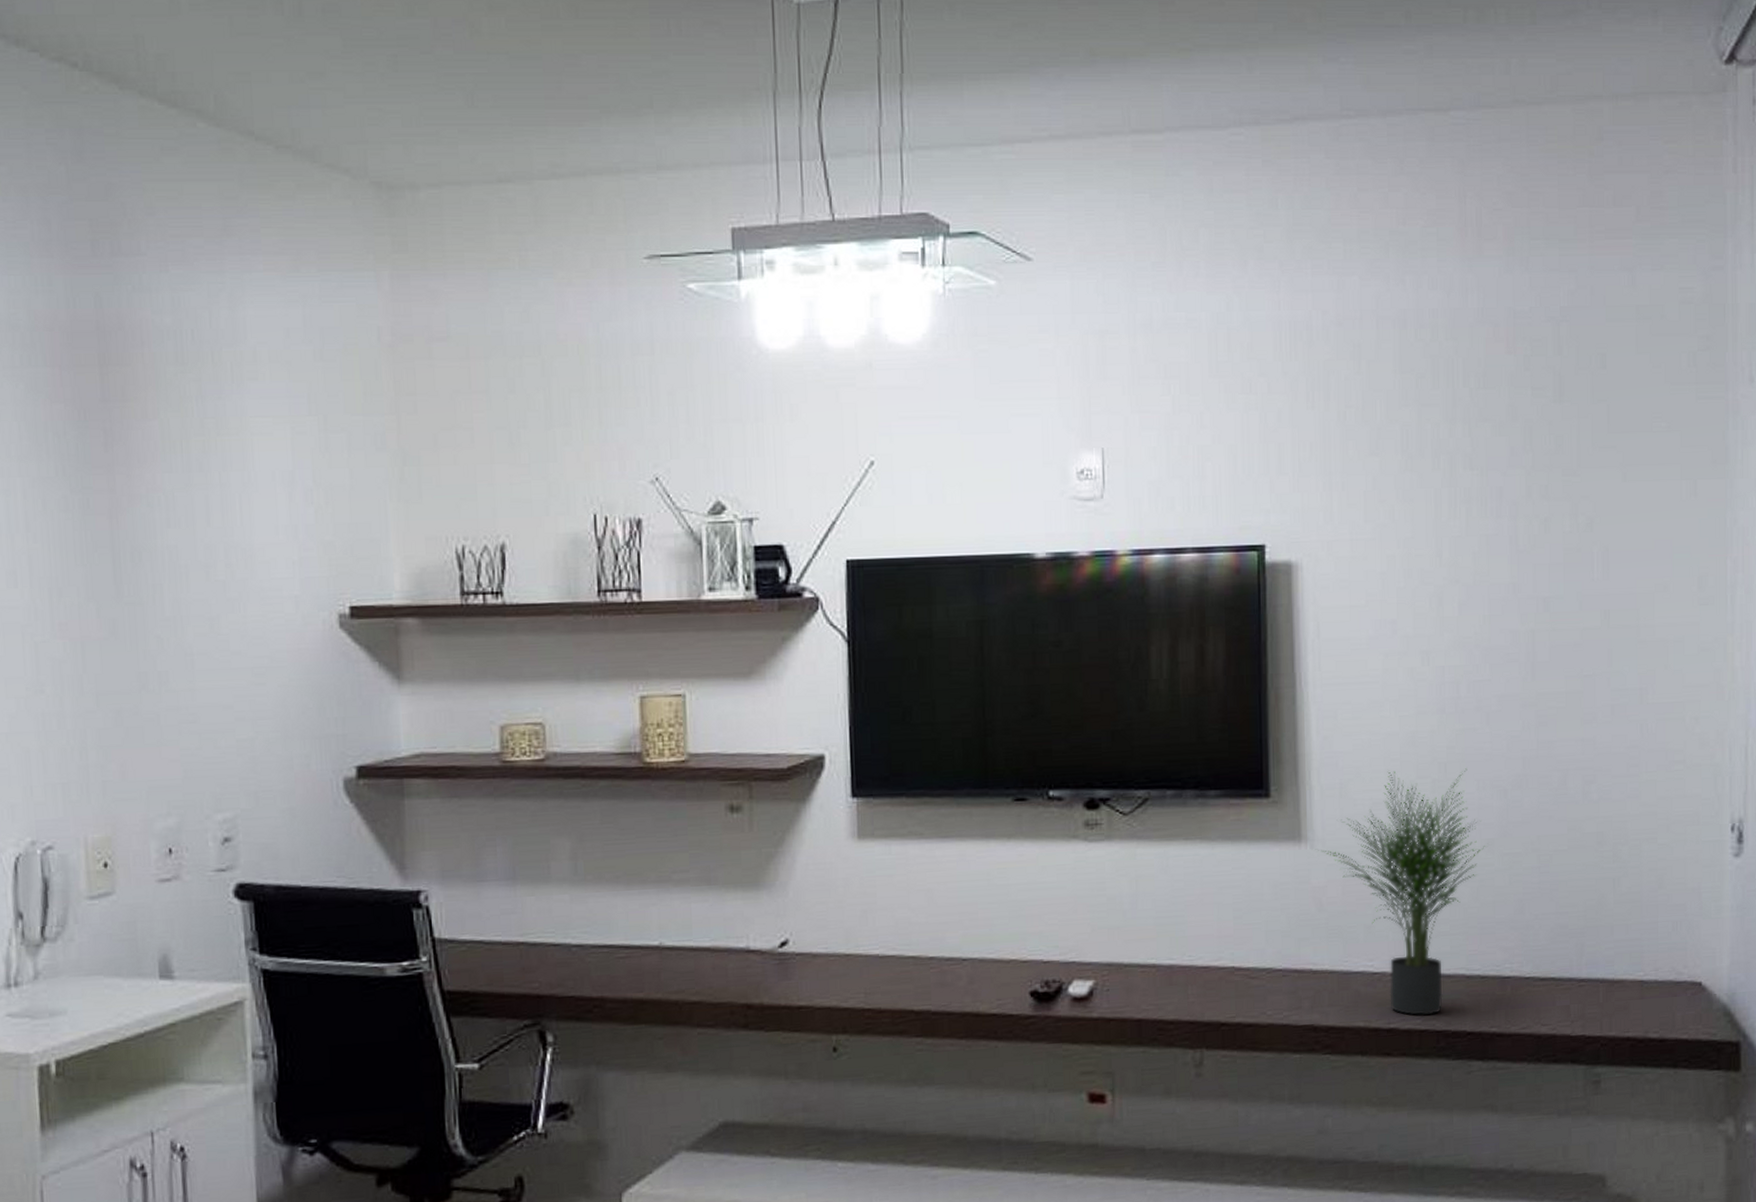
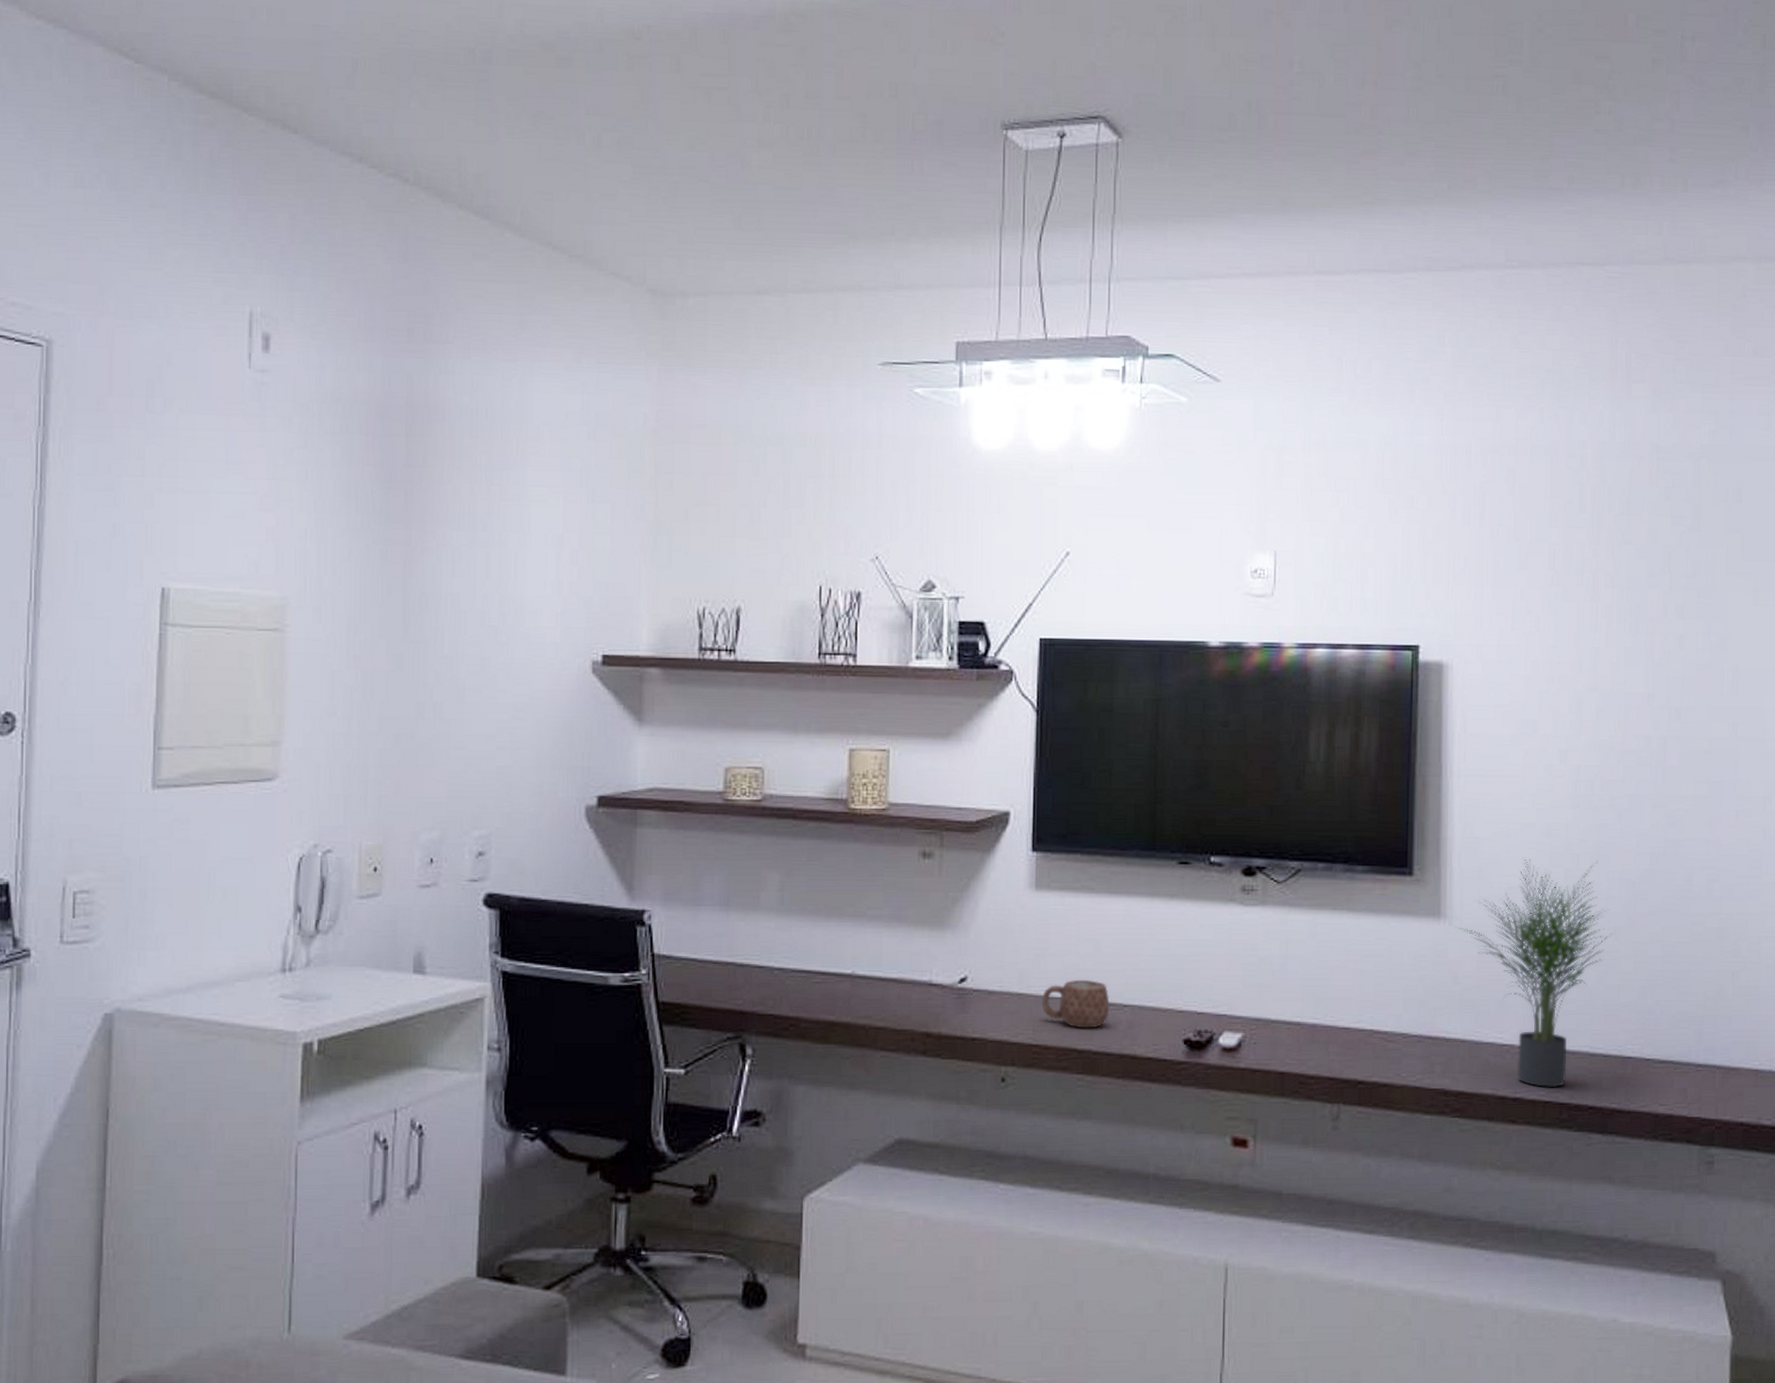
mug: none [872,933,948,987] -> present [1041,979,1110,1028]

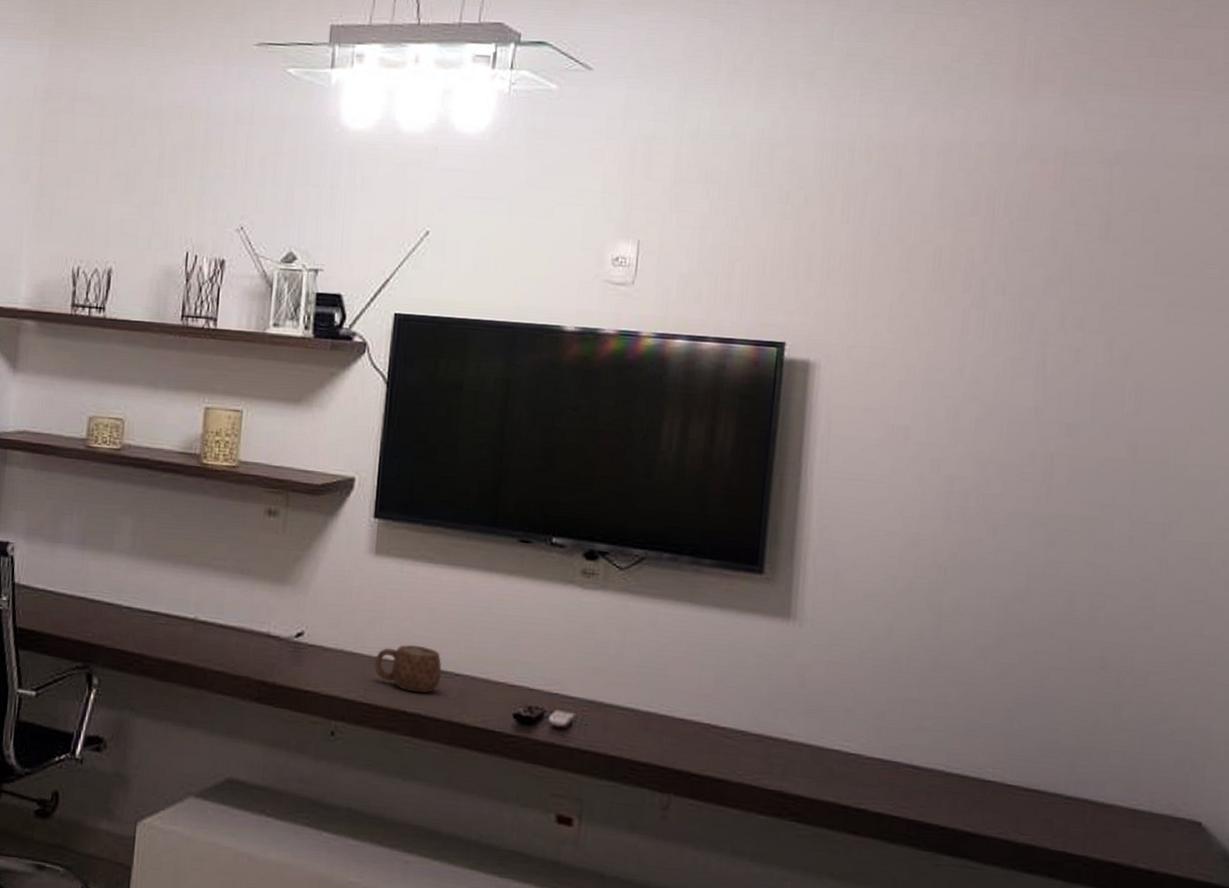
potted plant: present [1452,859,1613,1088] -> none [802,567,980,804]

